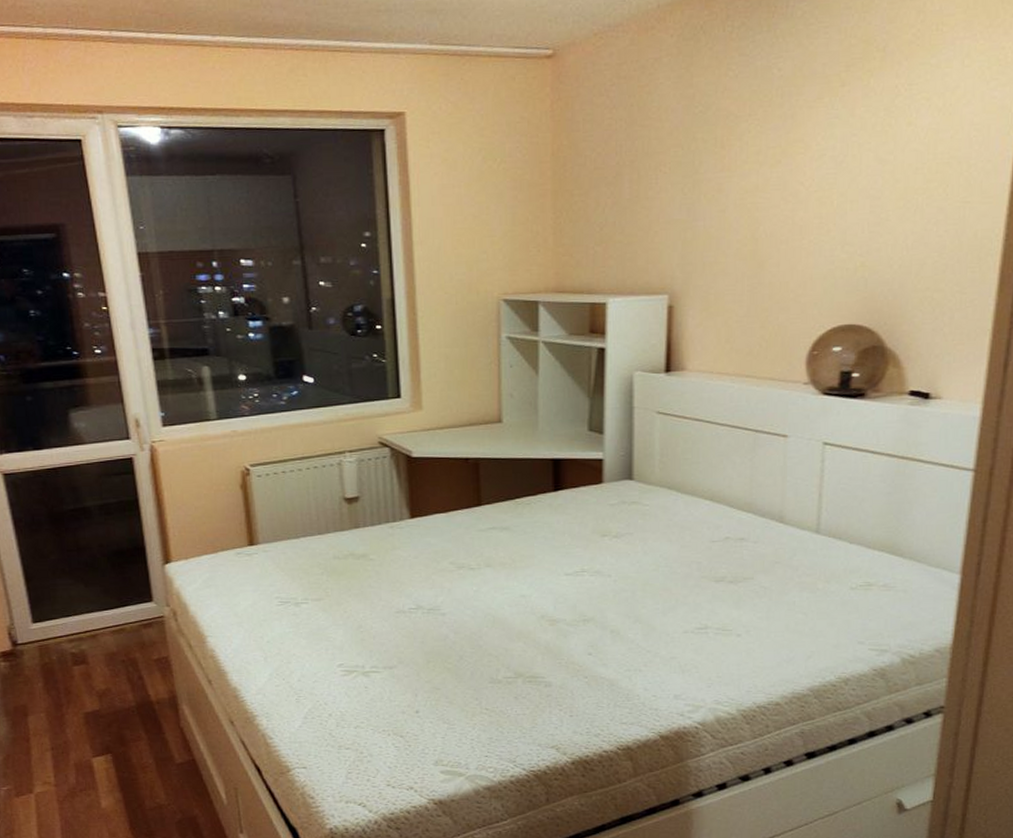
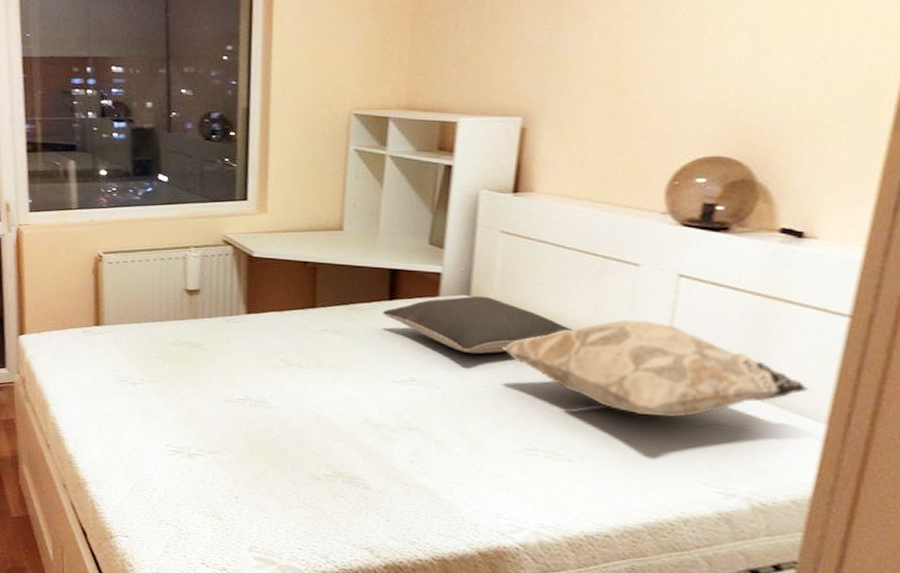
pillow: none [548,479,732,539] -> present [382,295,573,355]
decorative pillow: none [667,490,945,583] -> present [502,319,810,418]

